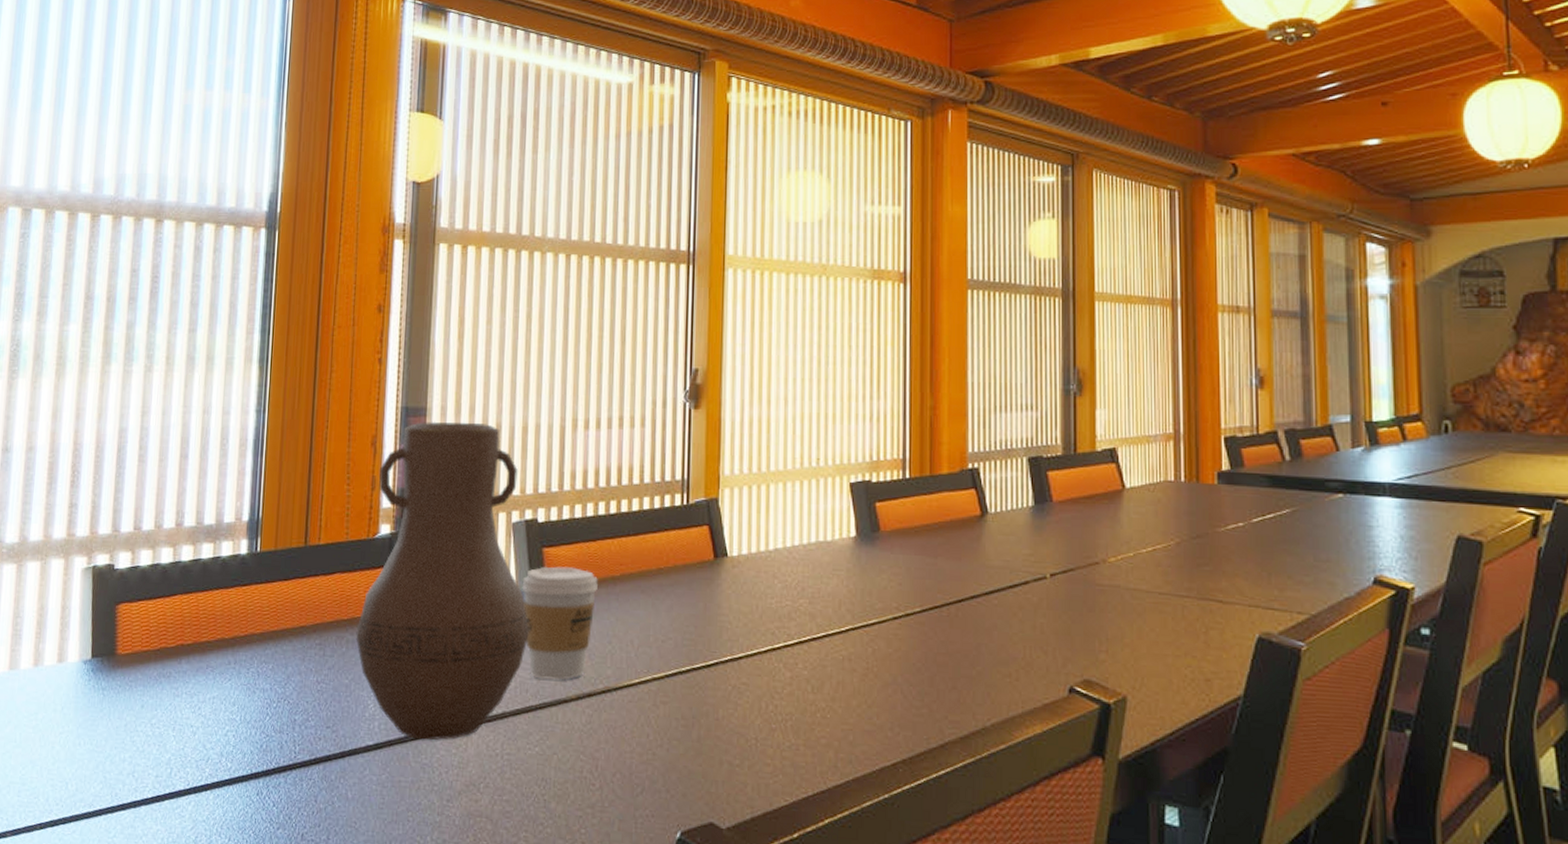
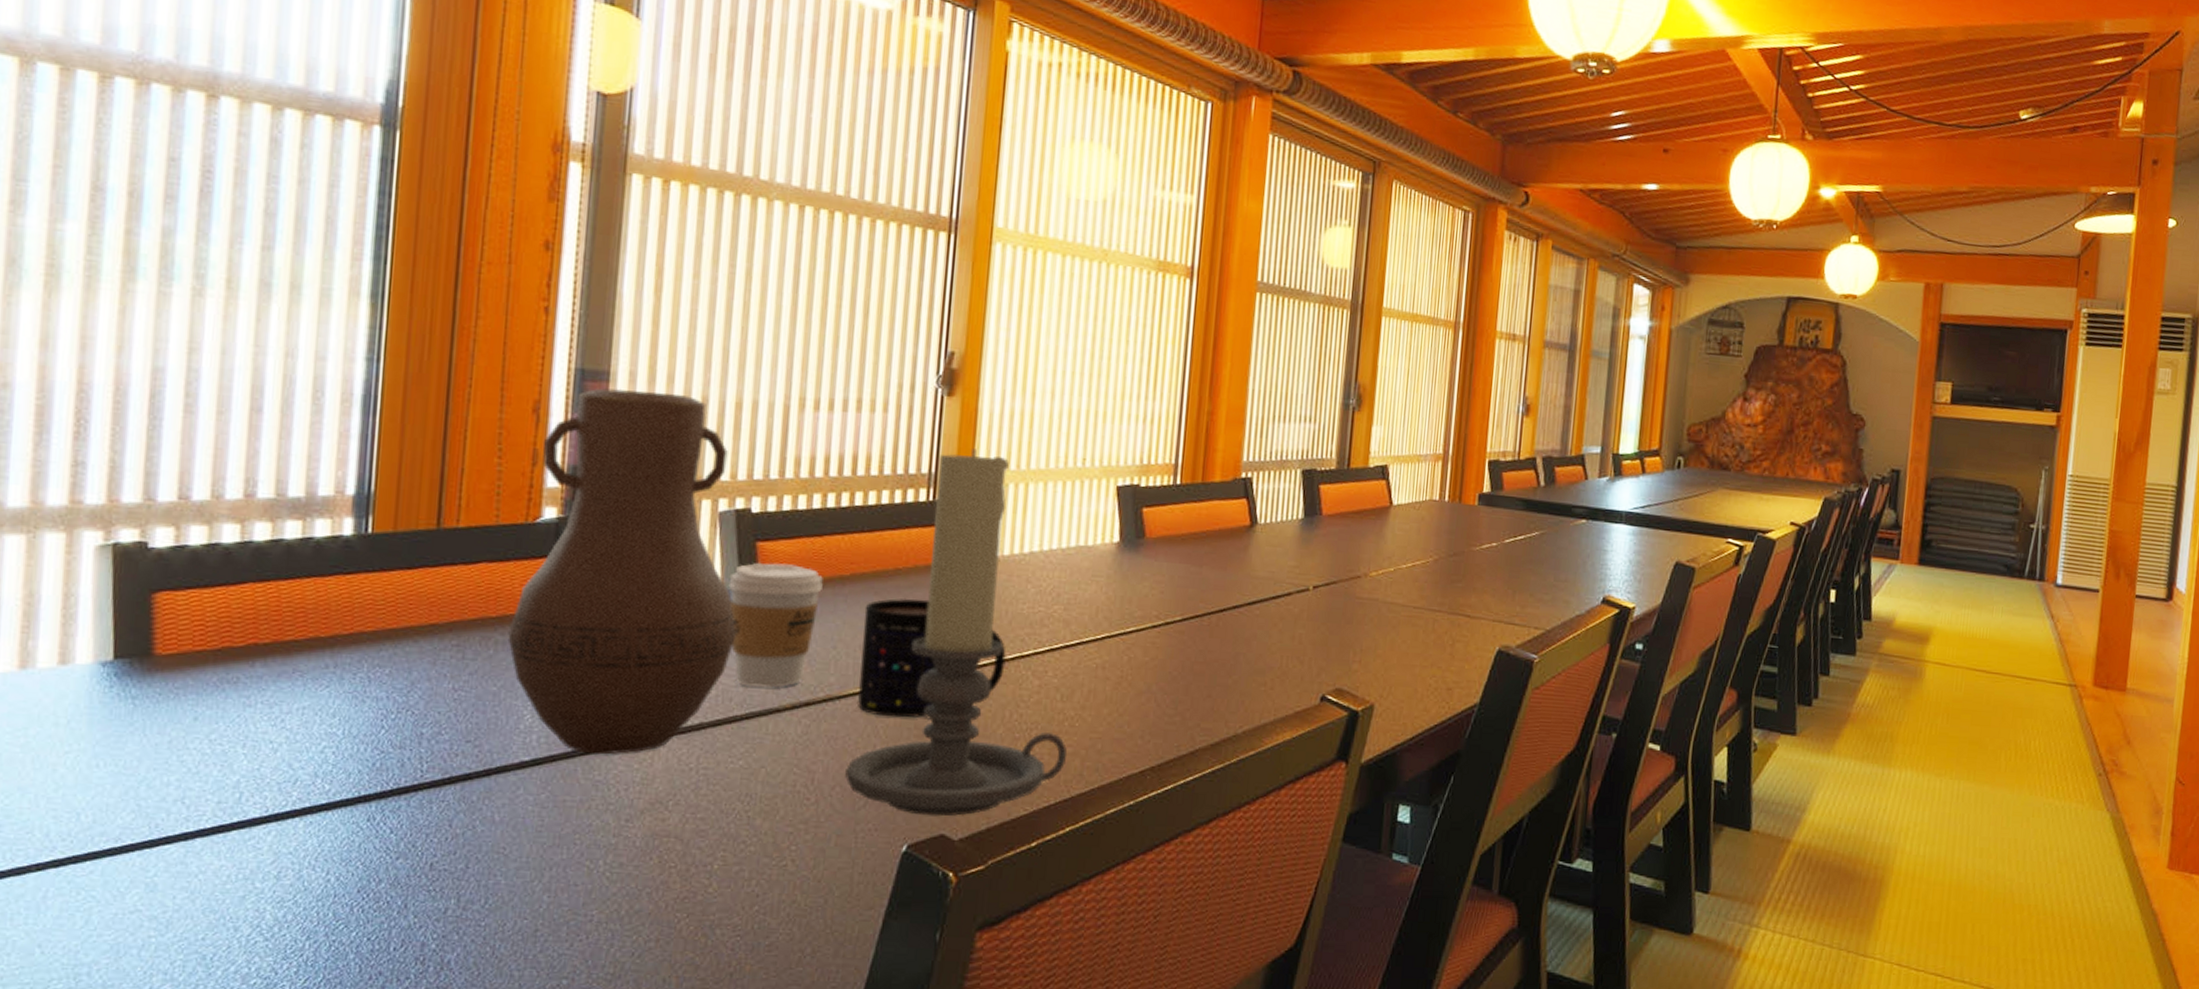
candle holder: none [624,455,822,805] -> present [845,448,1068,817]
mug: none [631,595,759,709] -> present [856,598,1006,718]

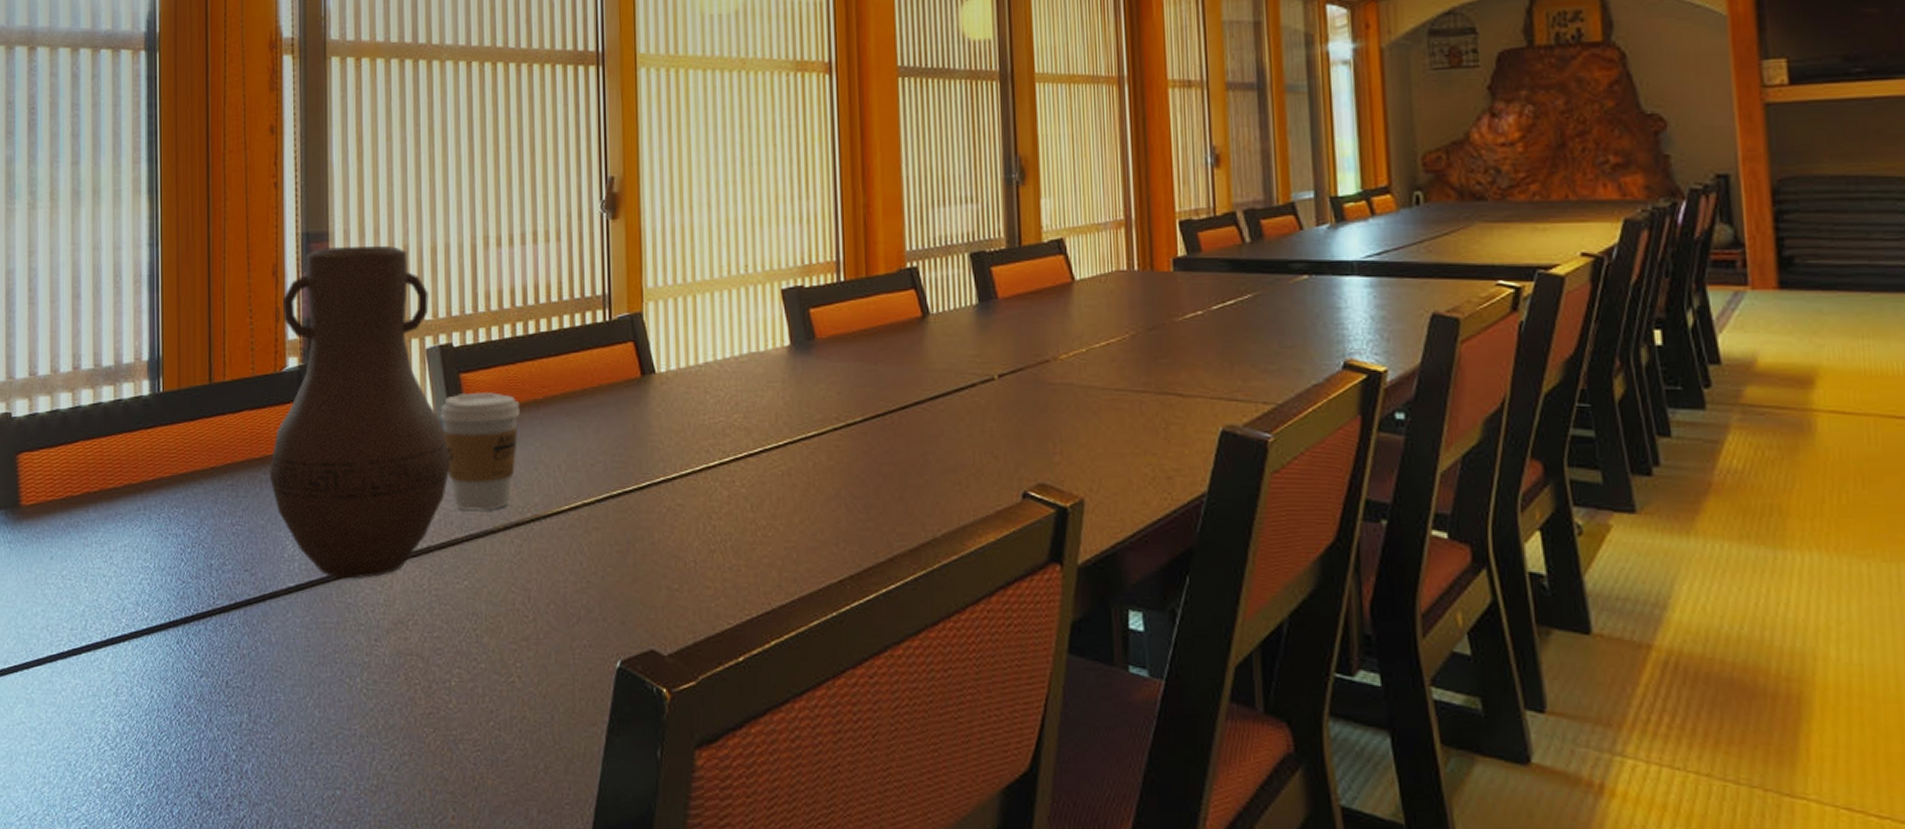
candle holder: present [845,448,1068,817] -> none [557,267,764,632]
mug: present [856,598,1006,718] -> none [559,417,694,534]

